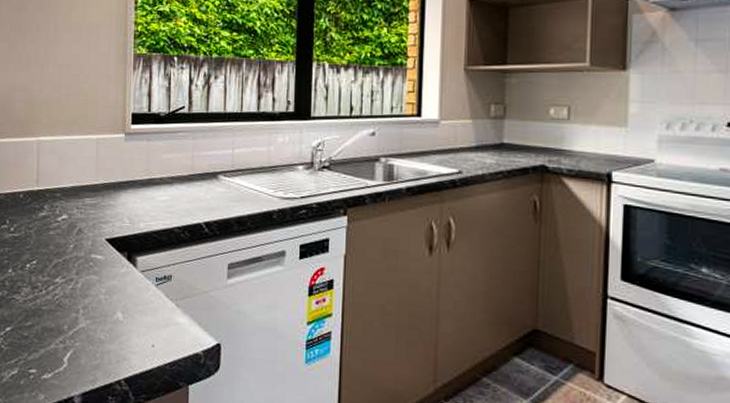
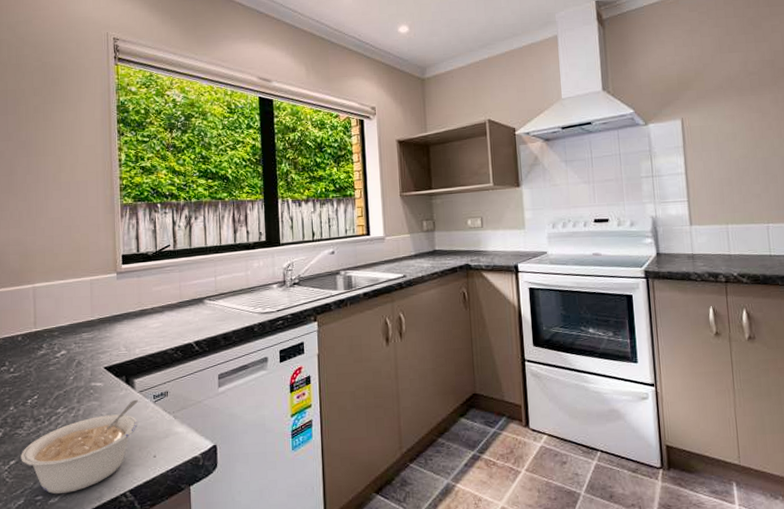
legume: none [16,279,140,371] -> present [21,399,139,494]

